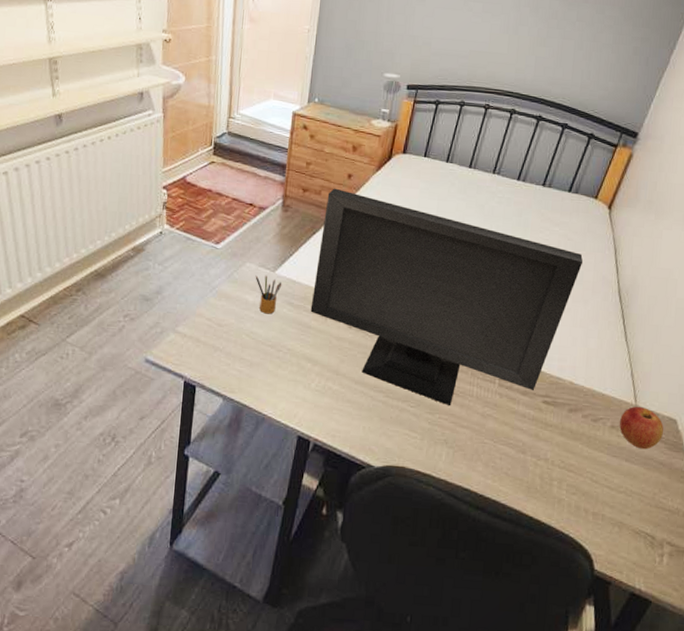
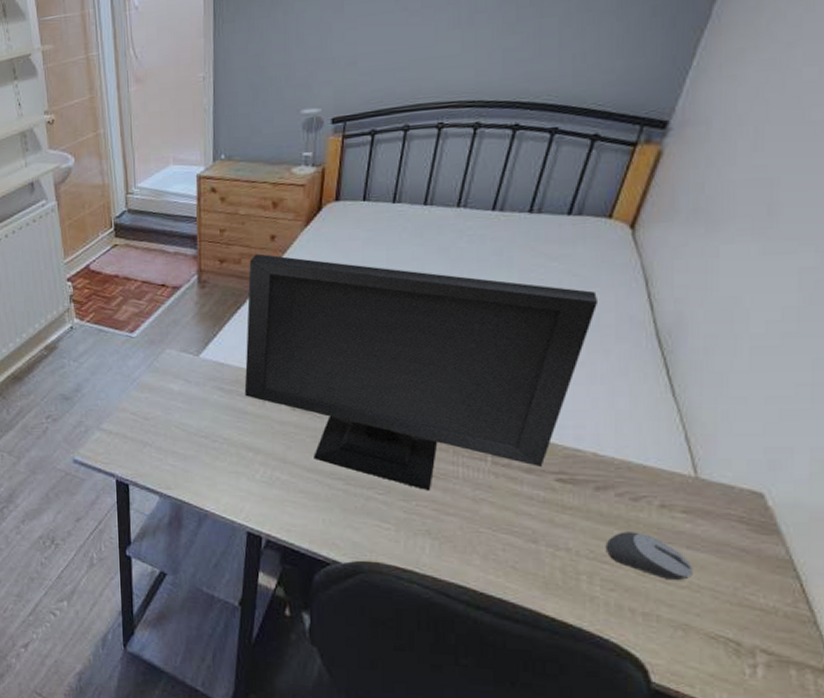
pencil box: present [255,275,282,314] -> none [177,360,209,403]
computer mouse: none [572,446,629,487] -> present [605,531,693,581]
apple: present [620,407,664,450] -> none [673,479,744,533]

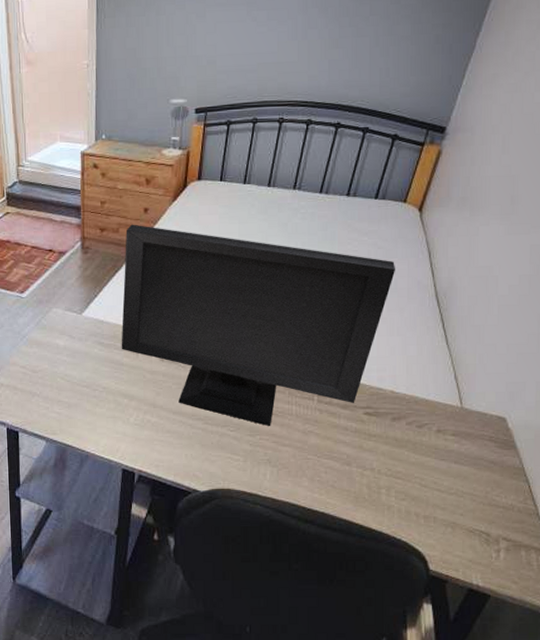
computer mouse: present [605,531,693,581] -> none [399,452,459,489]

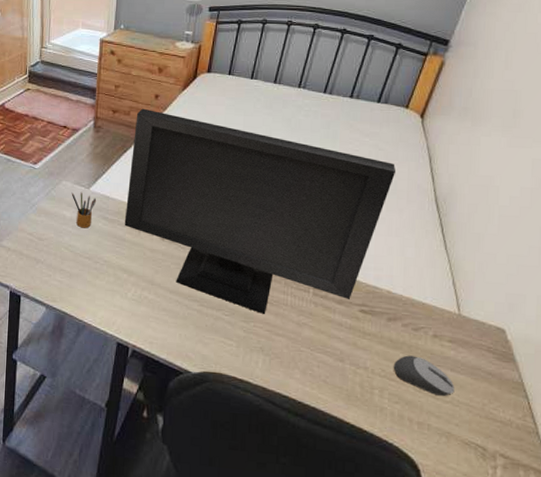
pencil box: none [63,318,91,356] -> present [71,192,97,228]
computer mouse: none [399,452,459,489] -> present [393,355,455,397]

